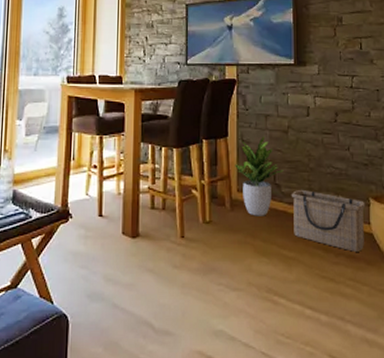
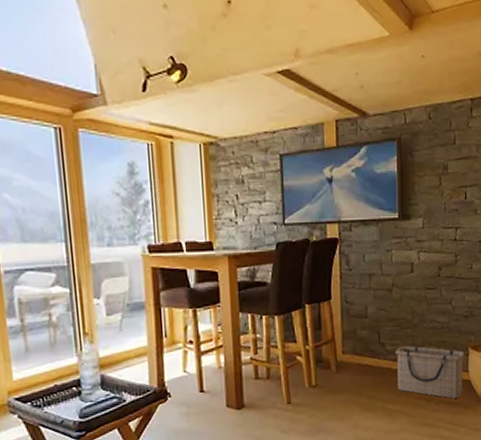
potted plant: present [235,136,284,216] -> none [339,296,388,376]

